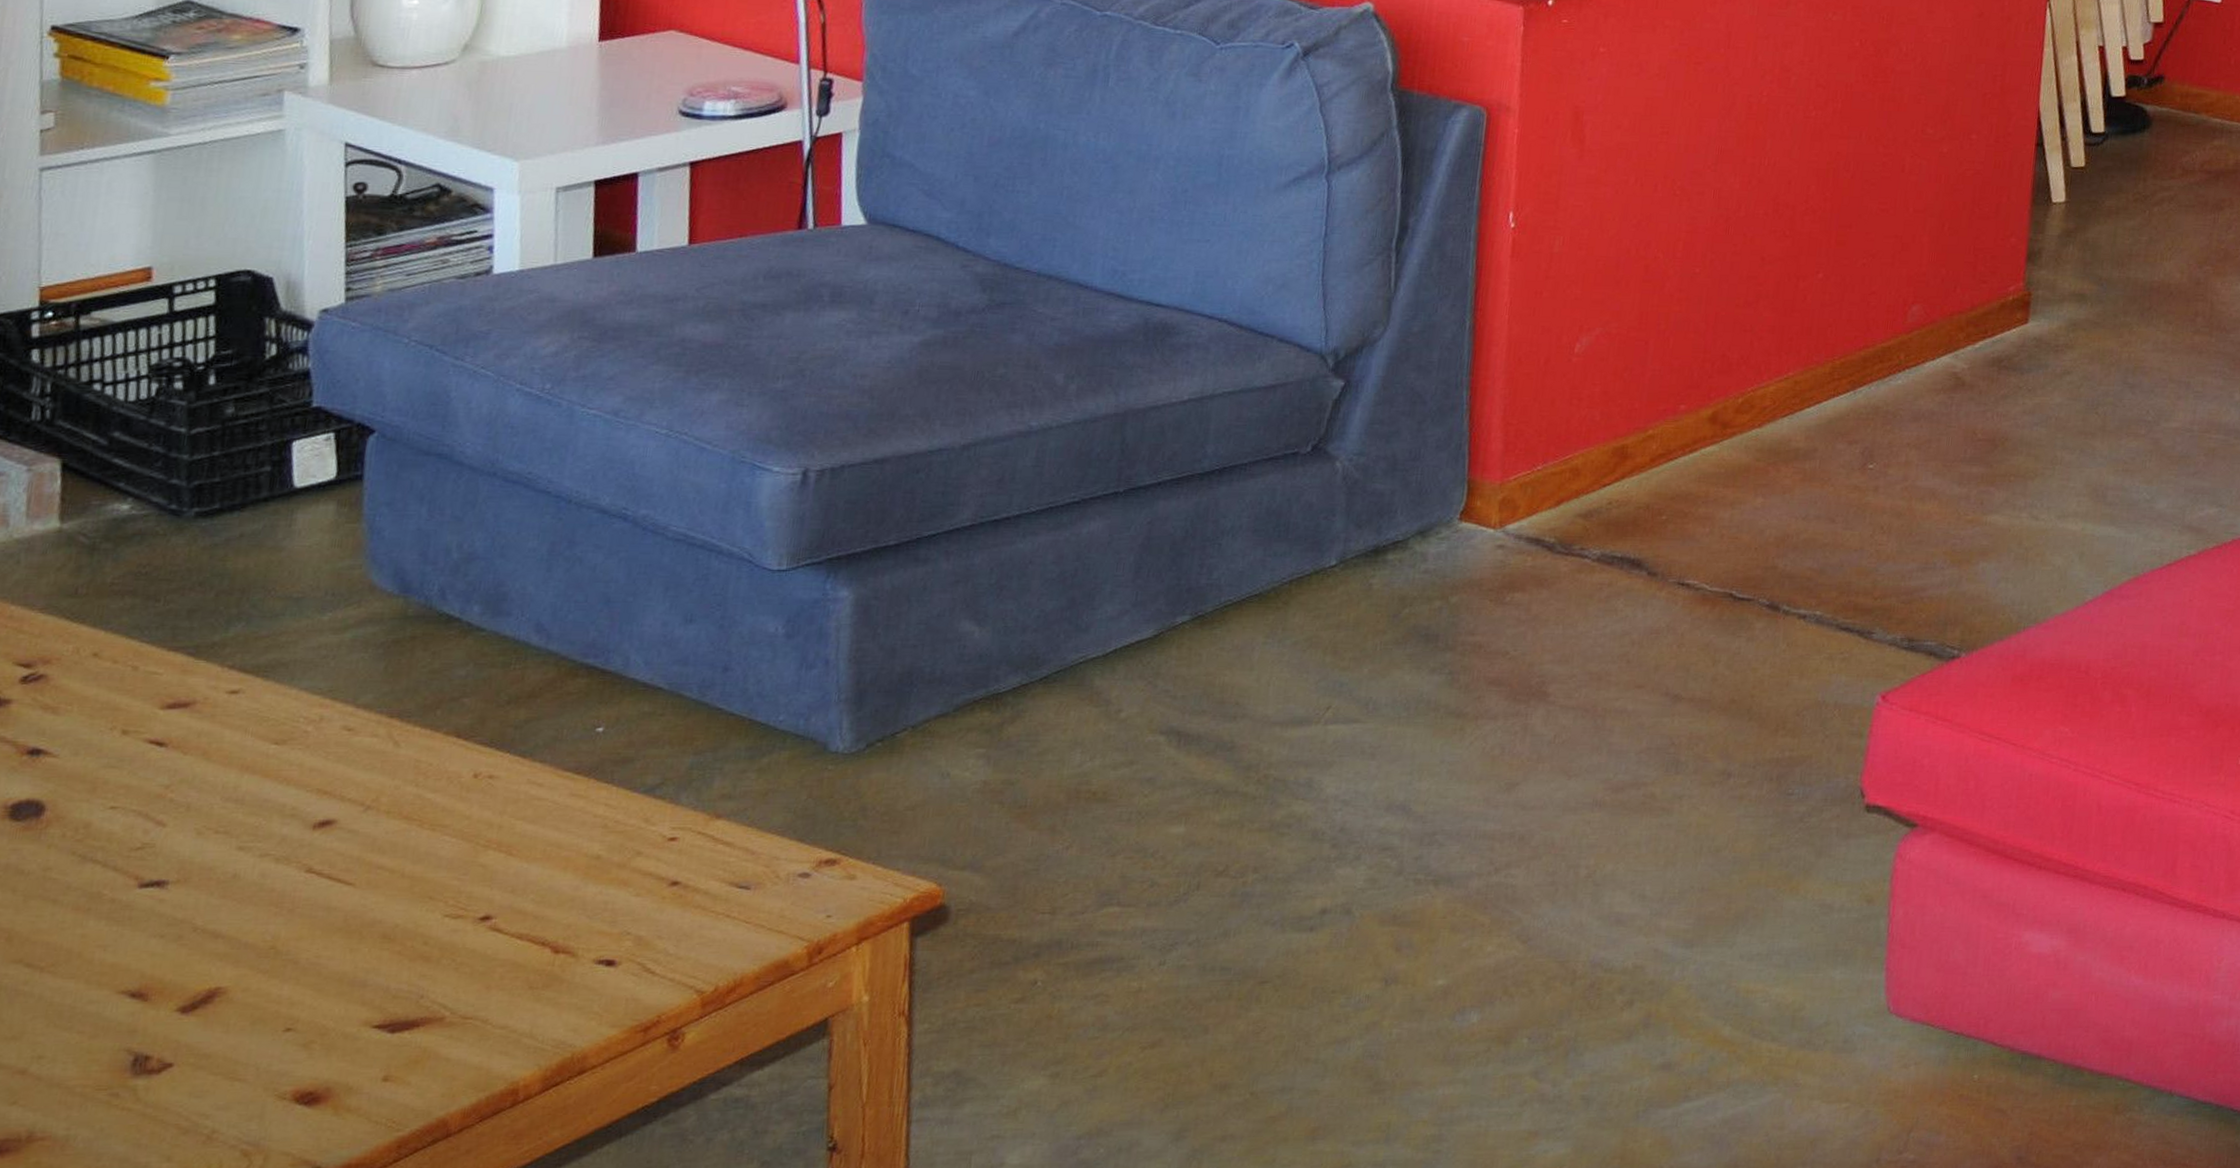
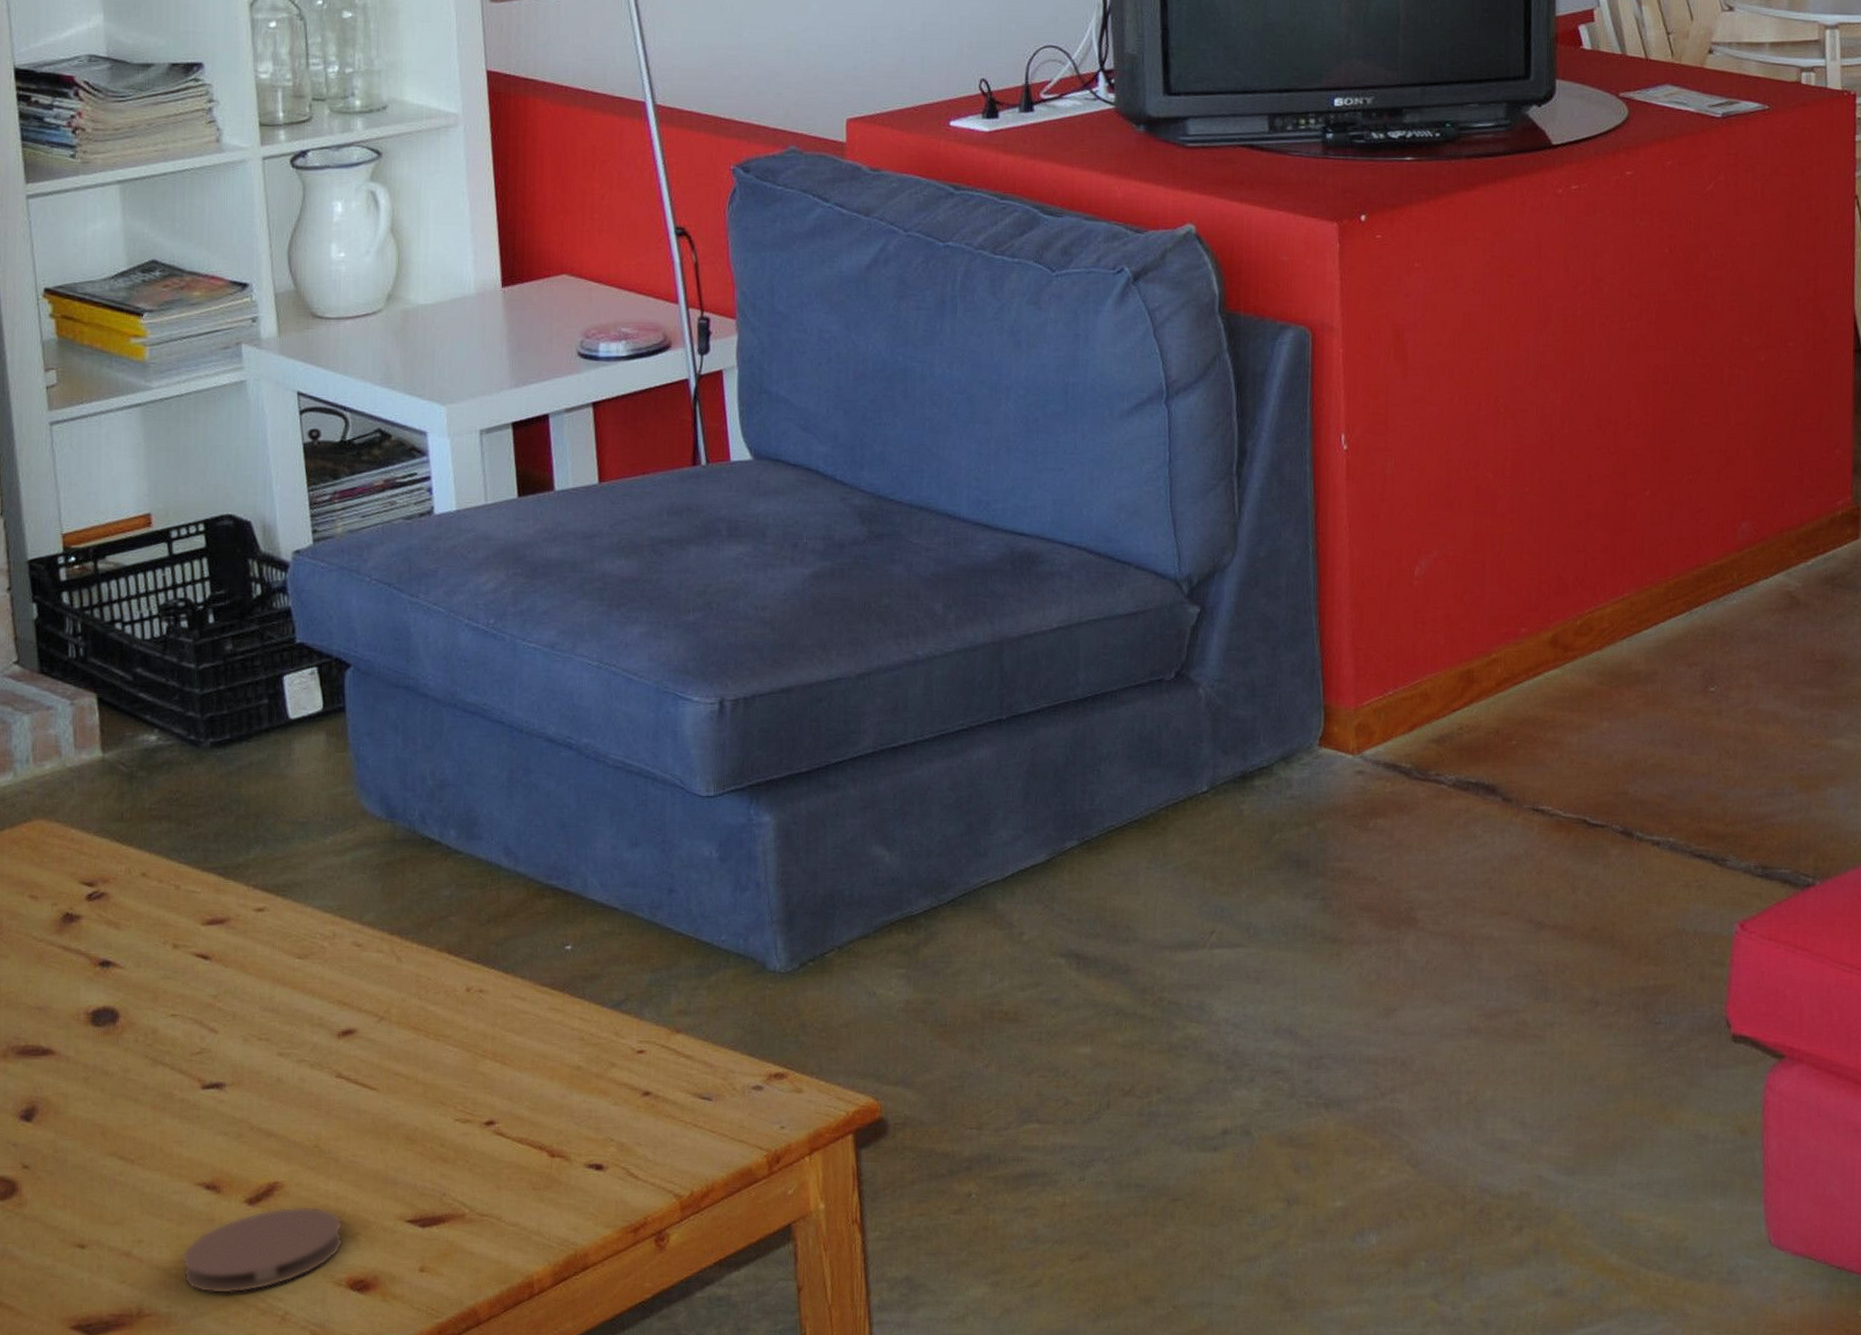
coaster: none [89,1013,295,1113] -> present [181,1206,344,1294]

